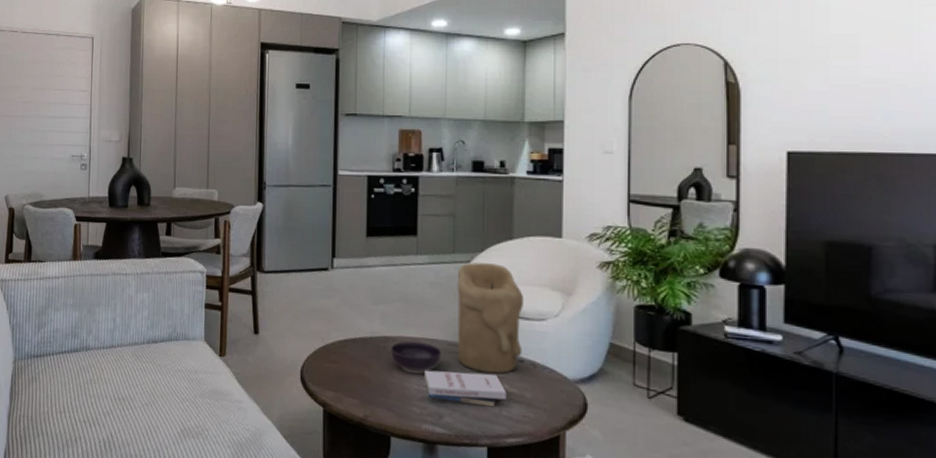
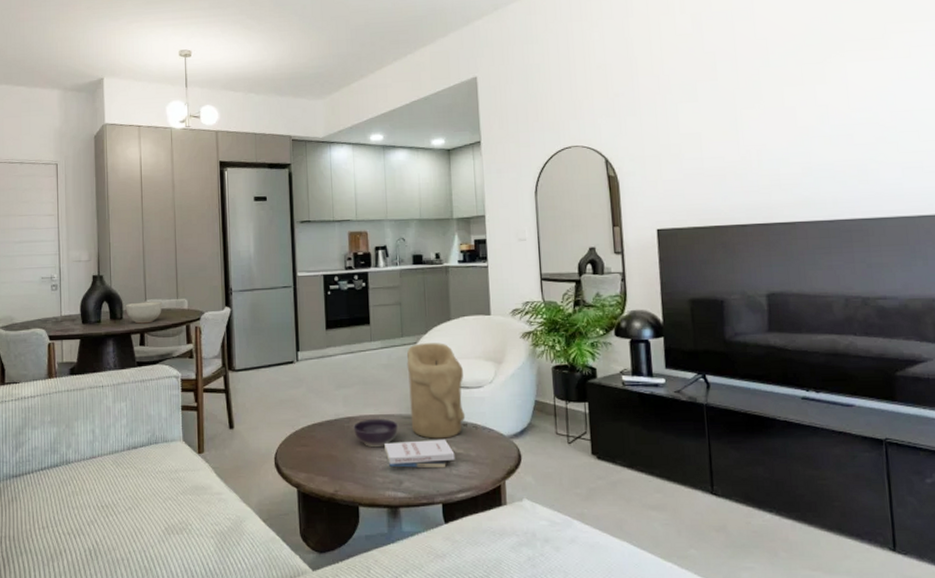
bowl: none [154,189,192,213] -> present [126,301,163,324]

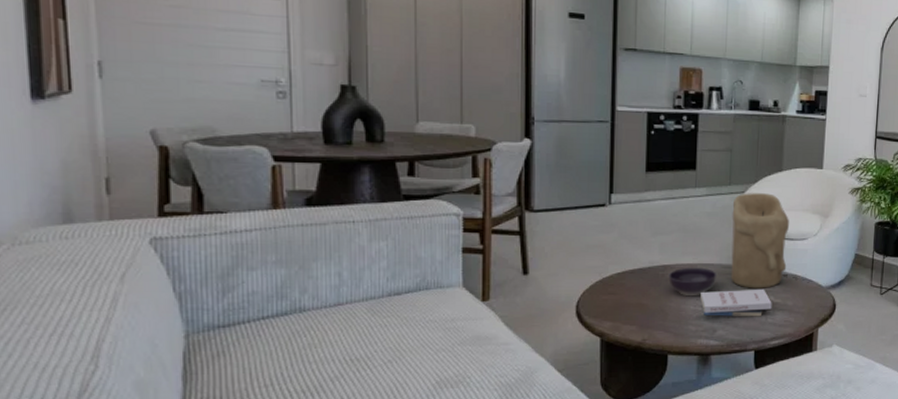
bowl: present [126,301,163,324] -> none [389,123,441,150]

